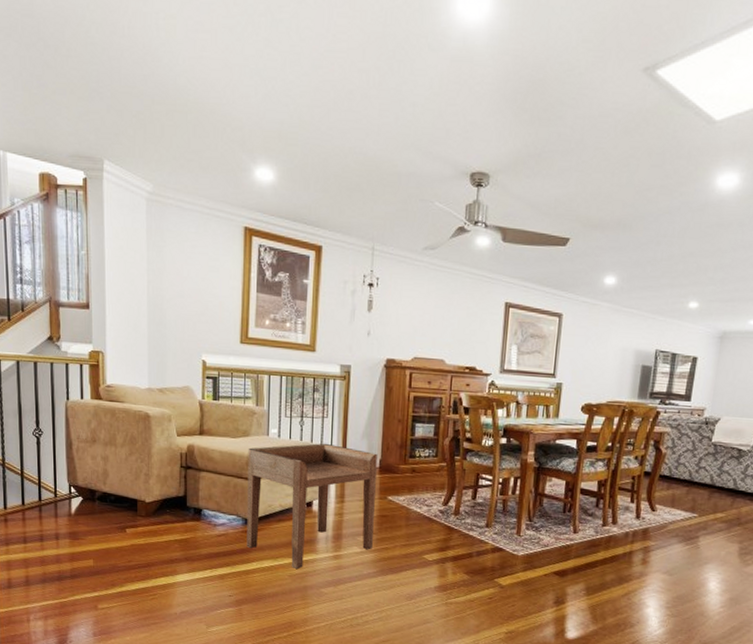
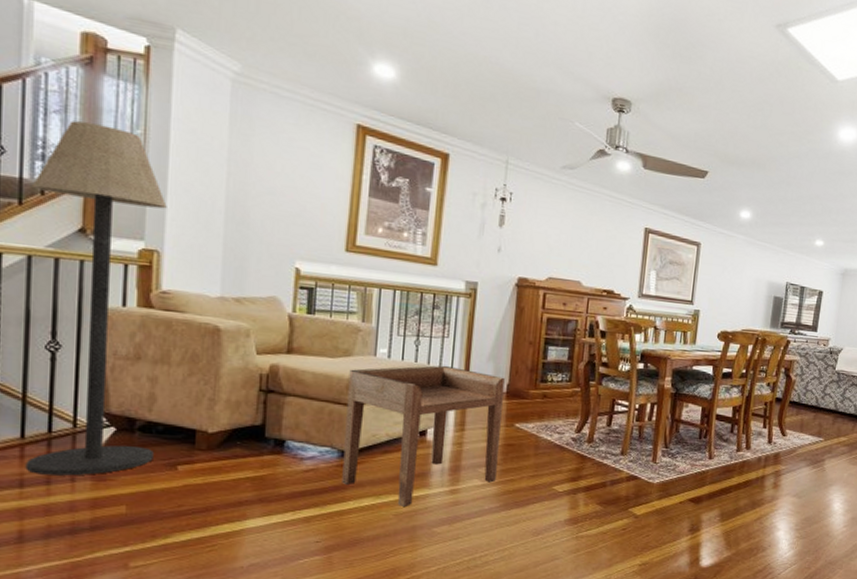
floor lamp: none [16,248,109,535] -> present [25,120,167,476]

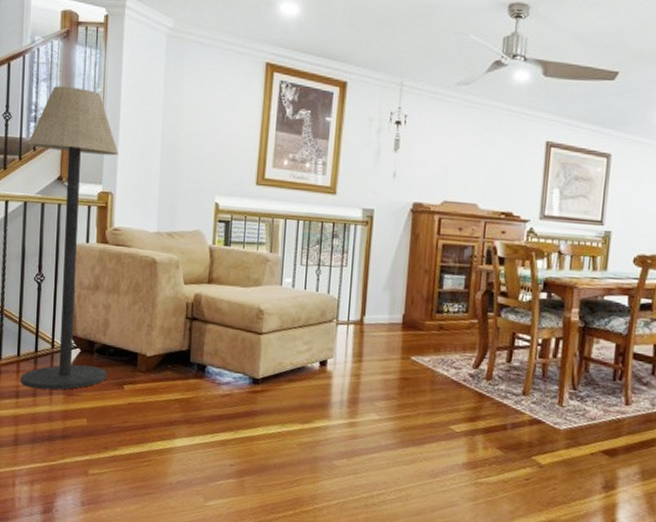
side table: present [342,365,505,506] -> none [252,294,401,437]

